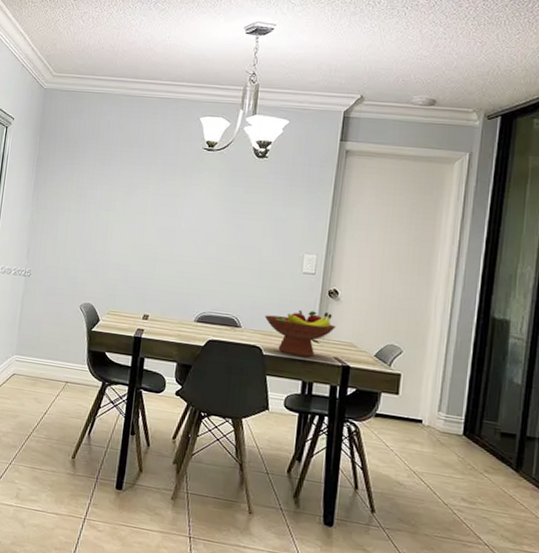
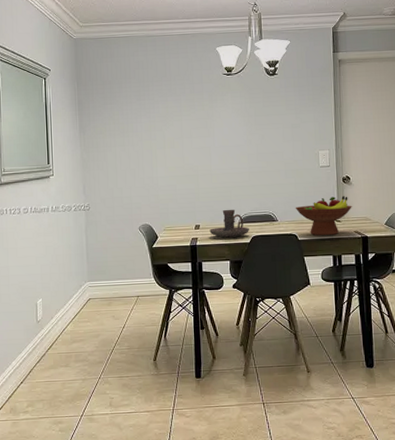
candle holder: none [159,302,206,337] -> present [209,209,249,238]

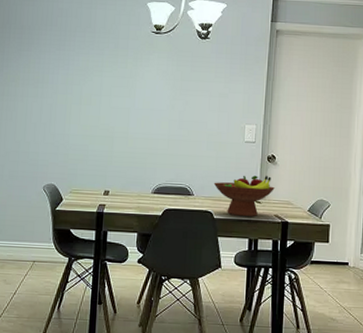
candle holder: present [209,209,249,238] -> none [119,177,162,208]

